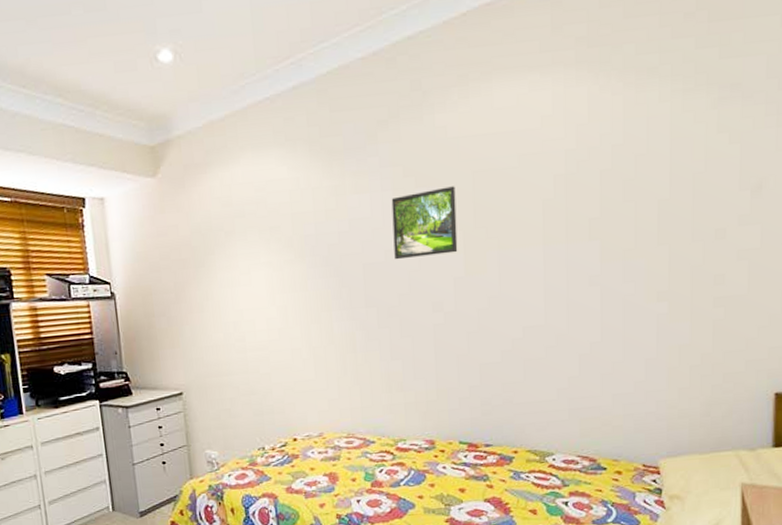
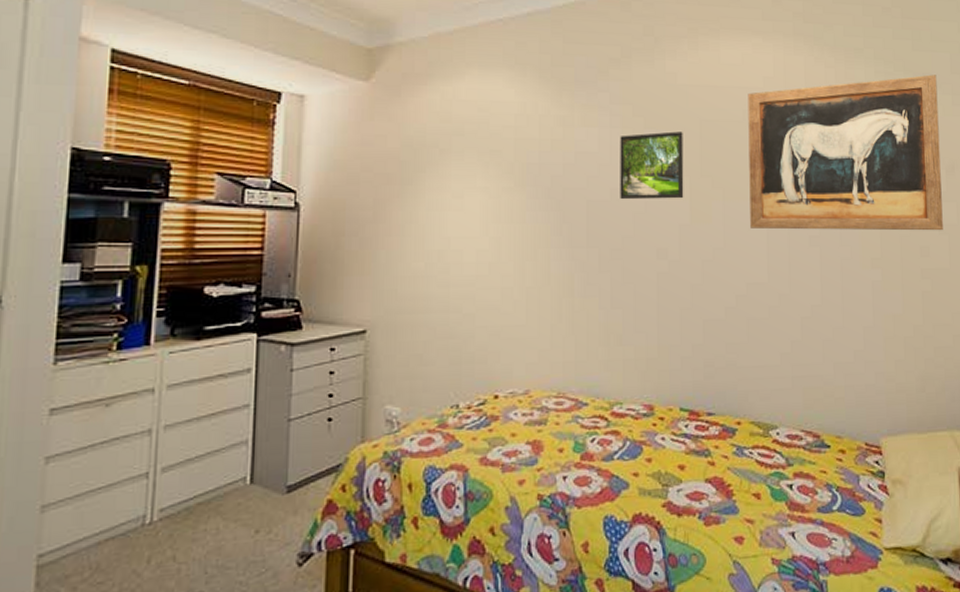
wall art: none [523,83,748,274] -> present [748,74,943,231]

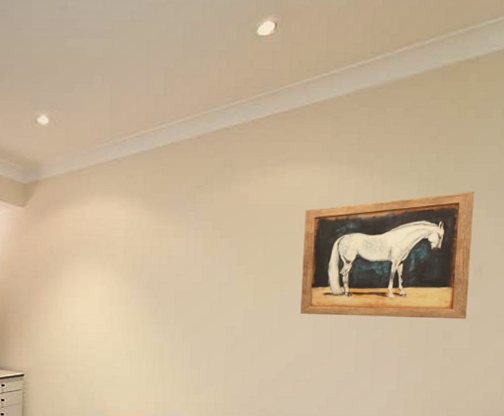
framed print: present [620,131,684,200] -> none [200,240,251,291]

